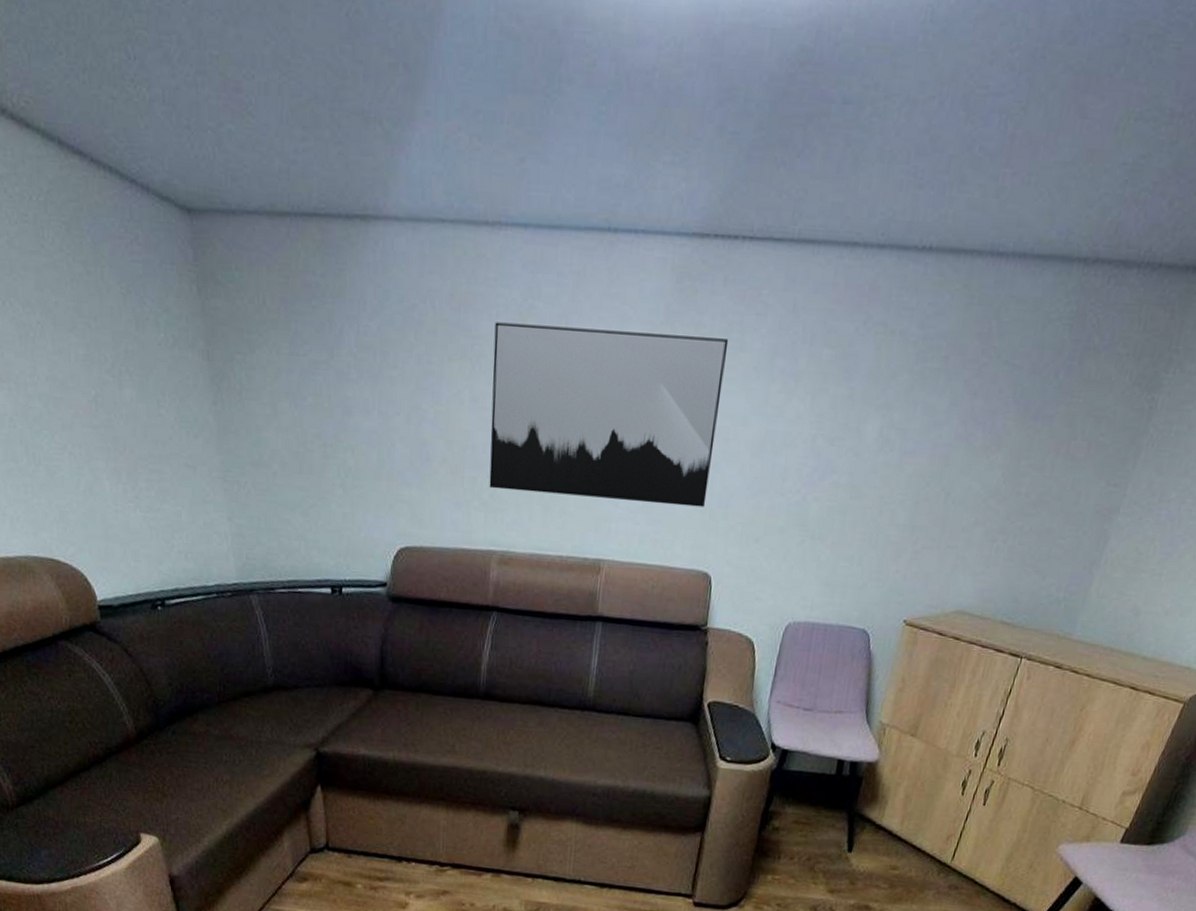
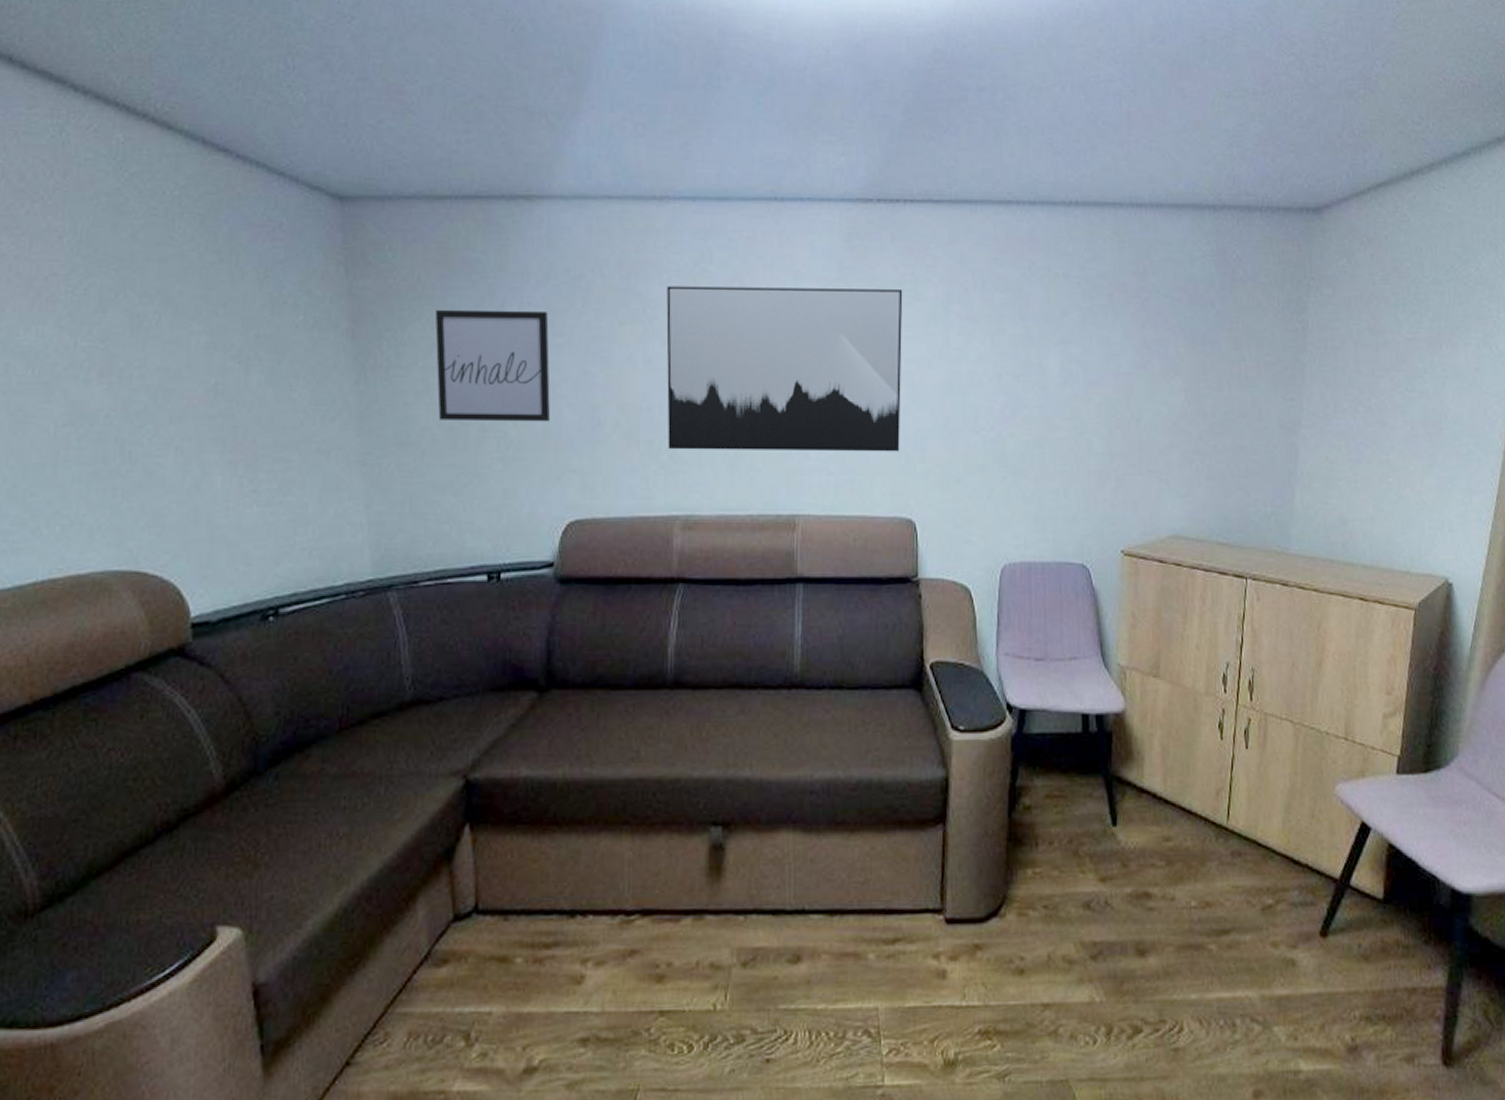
wall art: none [279,334,385,454] -> present [434,309,551,422]

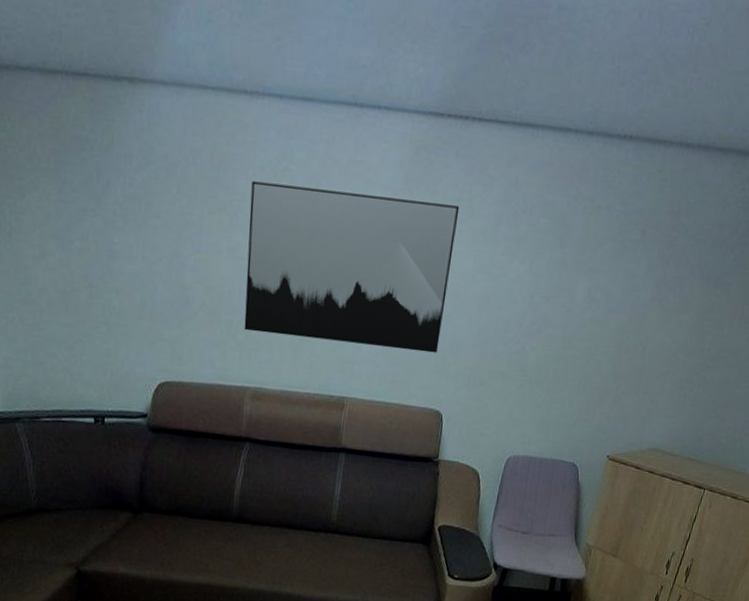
wall art: present [434,309,551,422] -> none [49,181,148,296]

